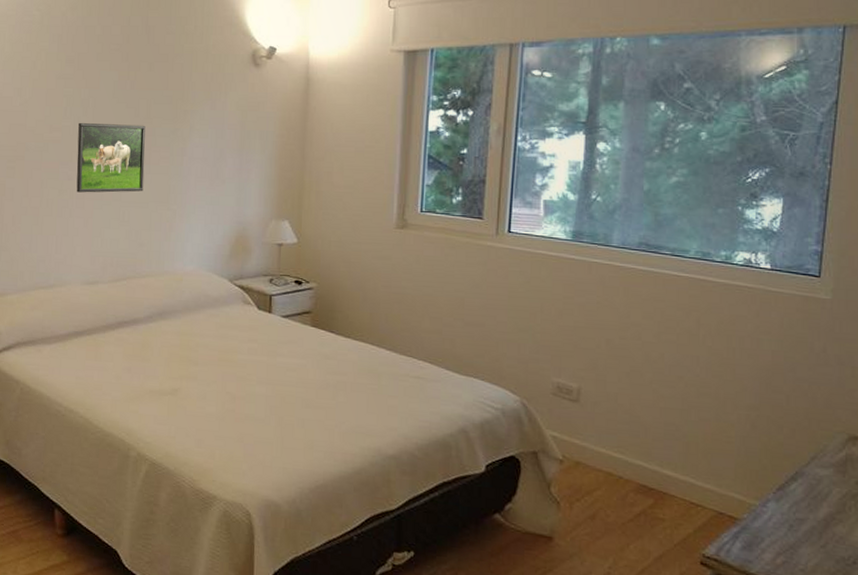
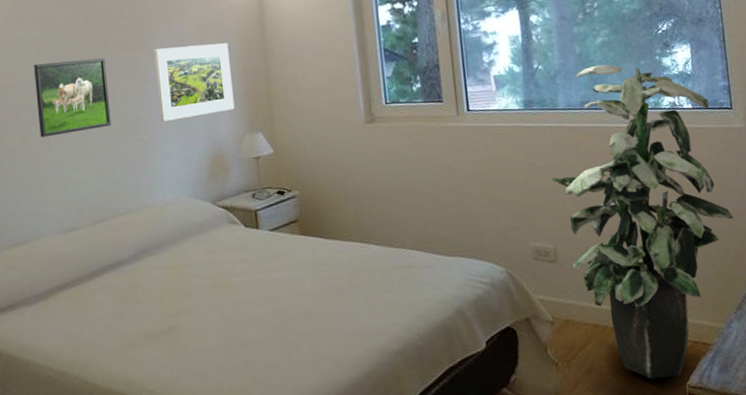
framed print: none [190,123,267,196] -> present [154,43,235,122]
indoor plant: none [589,206,796,543] -> present [552,64,734,379]

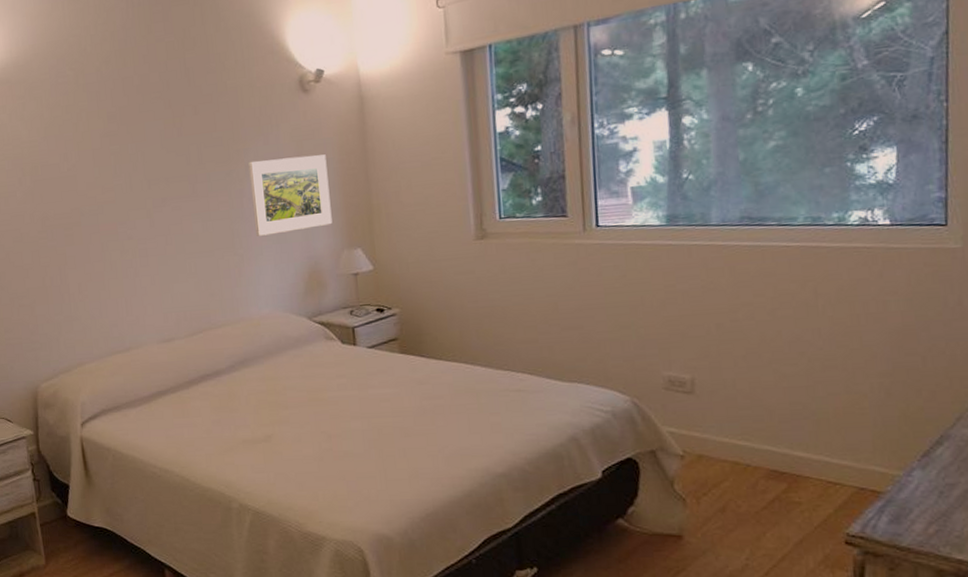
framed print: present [34,58,112,138] -> none [130,171,207,251]
indoor plant: present [552,64,734,379] -> none [695,173,932,523]

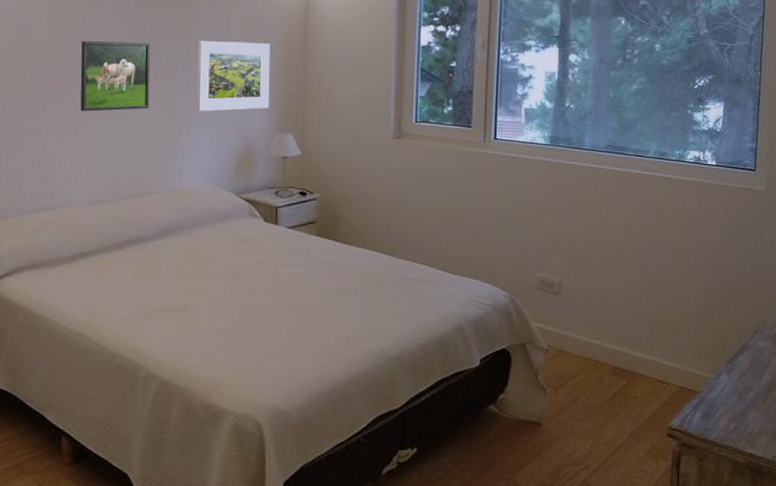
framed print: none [130,171,207,251] -> present [80,40,150,112]

